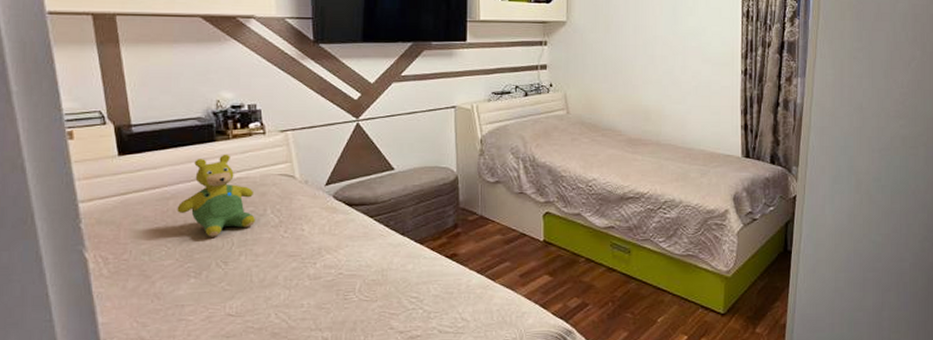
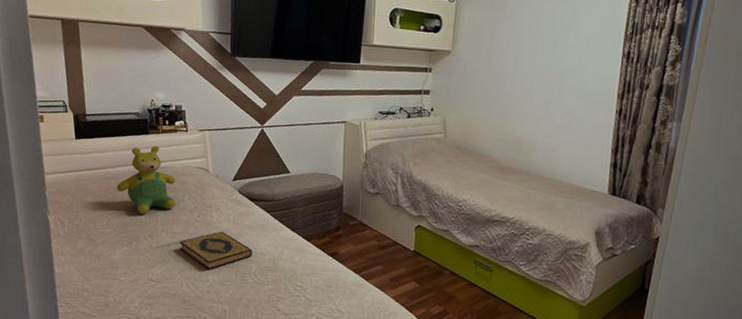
hardback book: none [263,246,355,294] -> present [180,231,252,271]

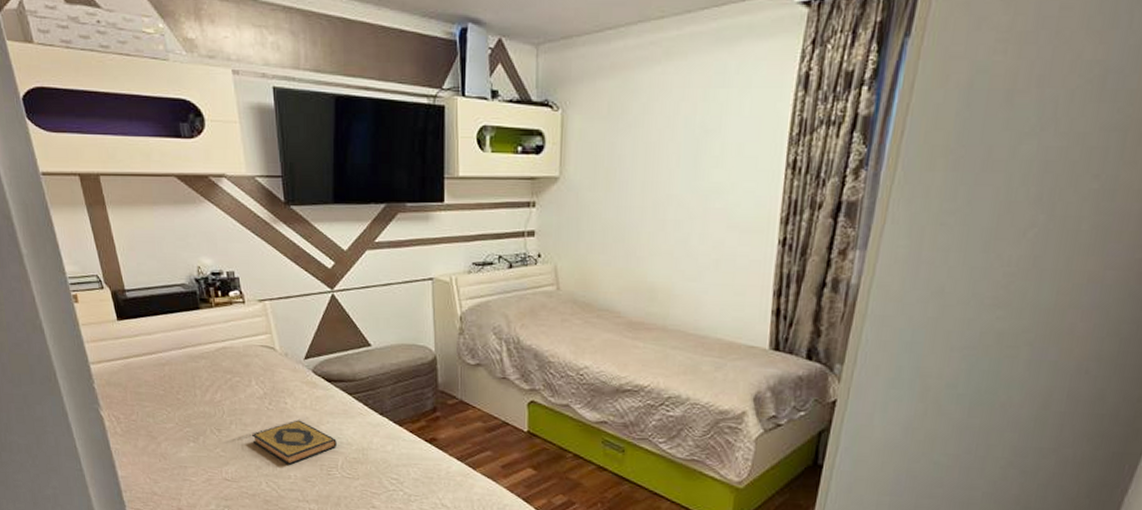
teddy bear: present [116,145,176,214] -> none [172,322,242,405]

